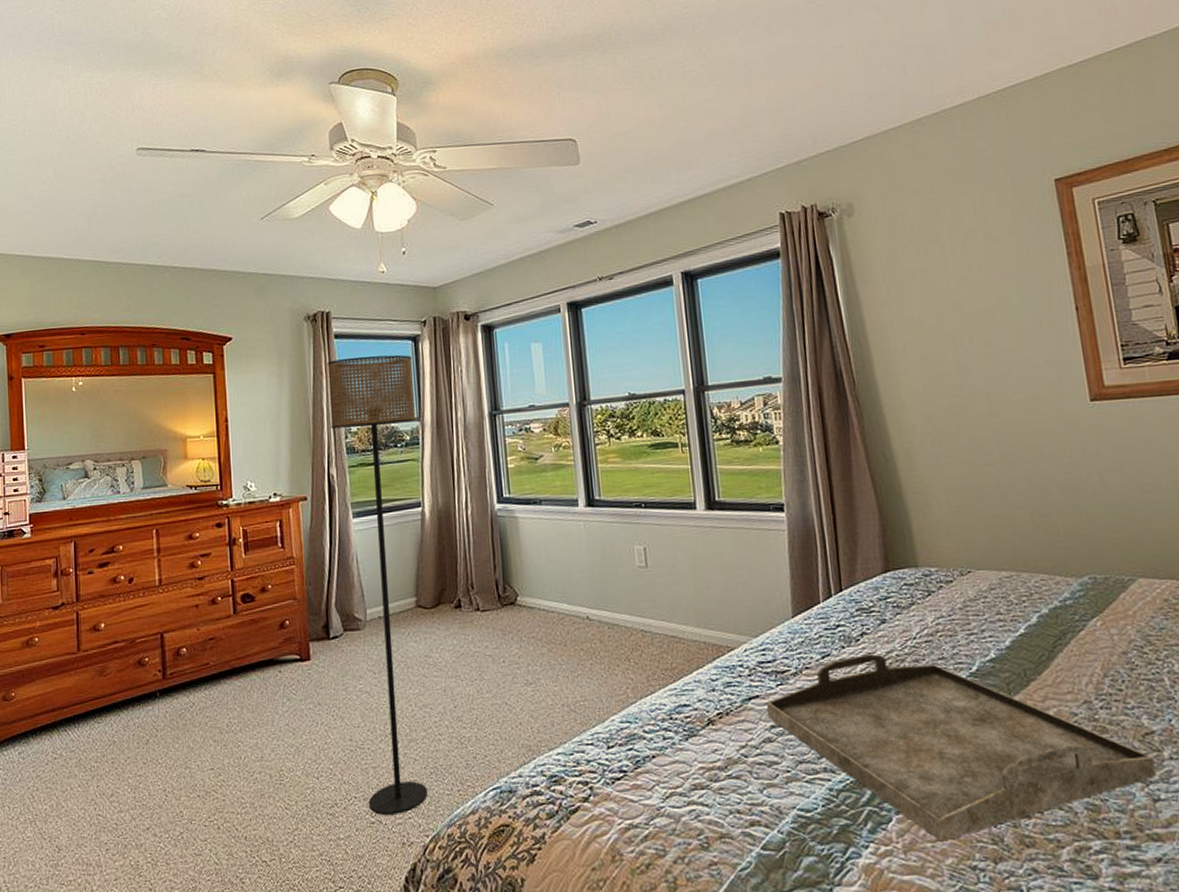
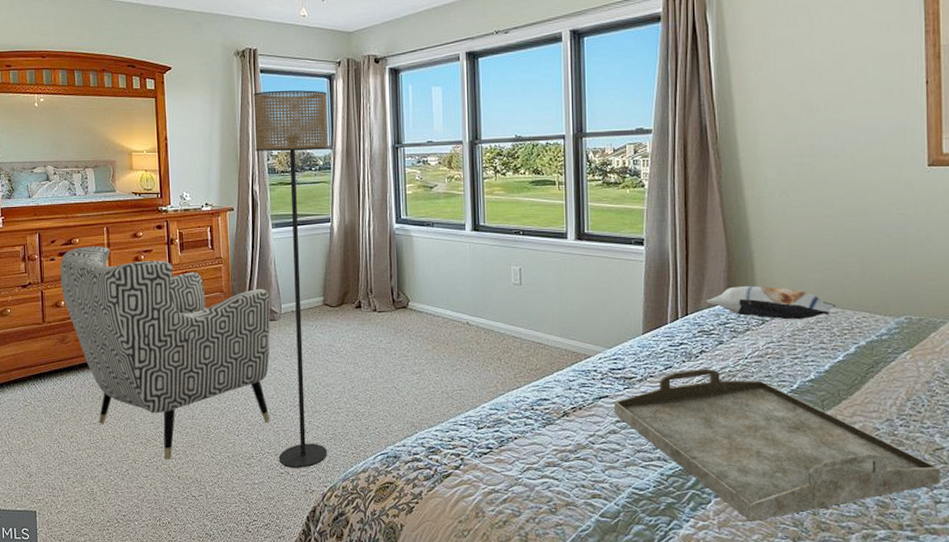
armchair: none [100,552,357,817] -> present [60,246,270,460]
pillow: none [860,551,1009,588] -> present [705,286,836,319]

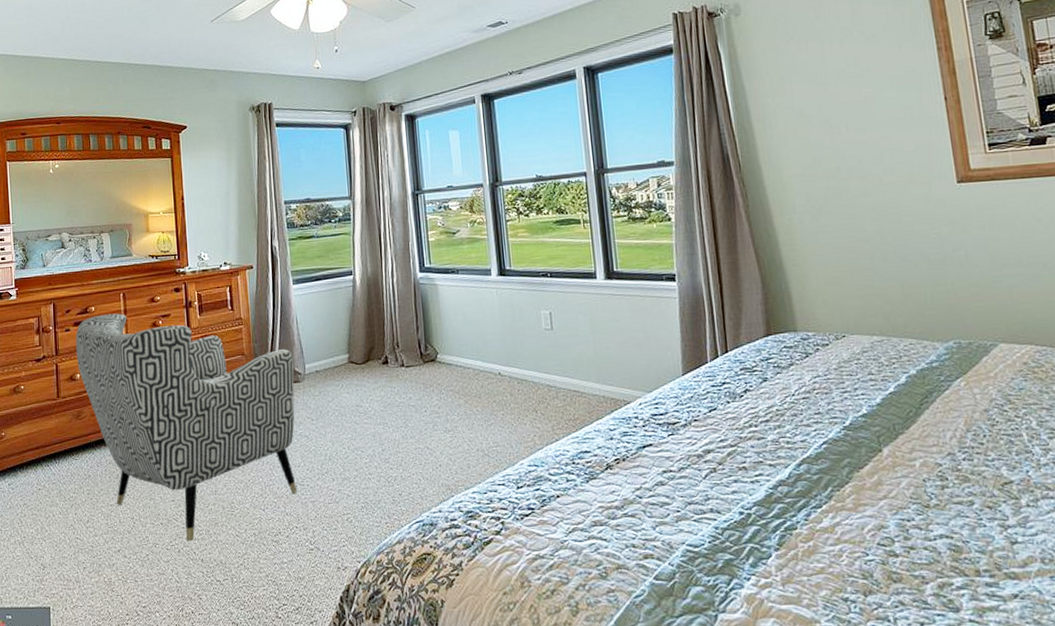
floor lamp: present [253,90,329,468] -> none [270,141,359,543]
serving tray: present [613,368,942,522] -> none [658,408,1015,576]
pillow: present [705,286,836,319] -> none [744,317,881,351]

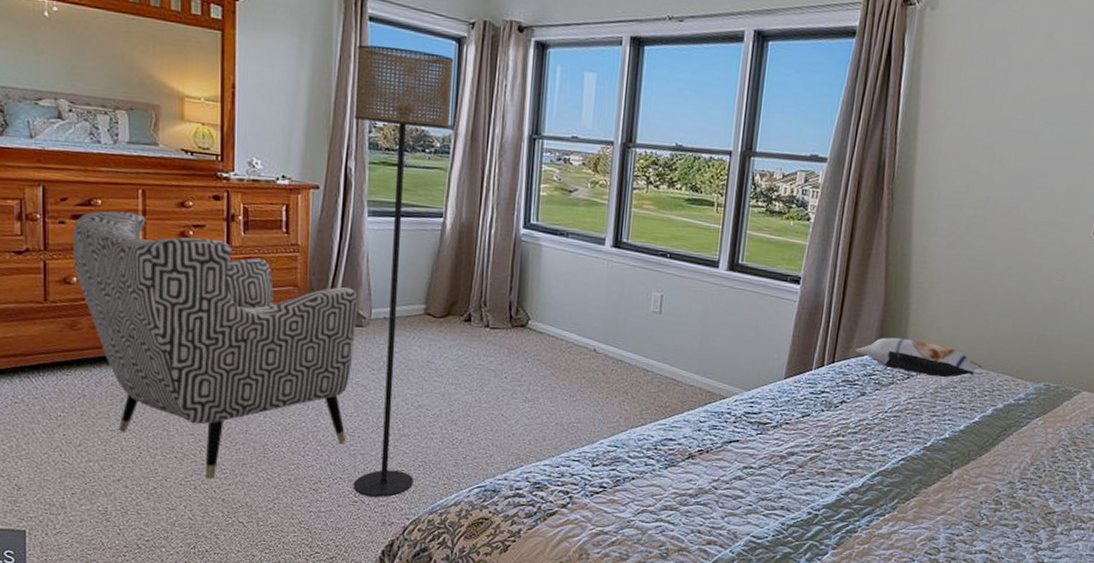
floor lamp: none [270,141,359,543] -> present [353,44,454,497]
pillow: none [744,317,881,351] -> present [854,337,982,377]

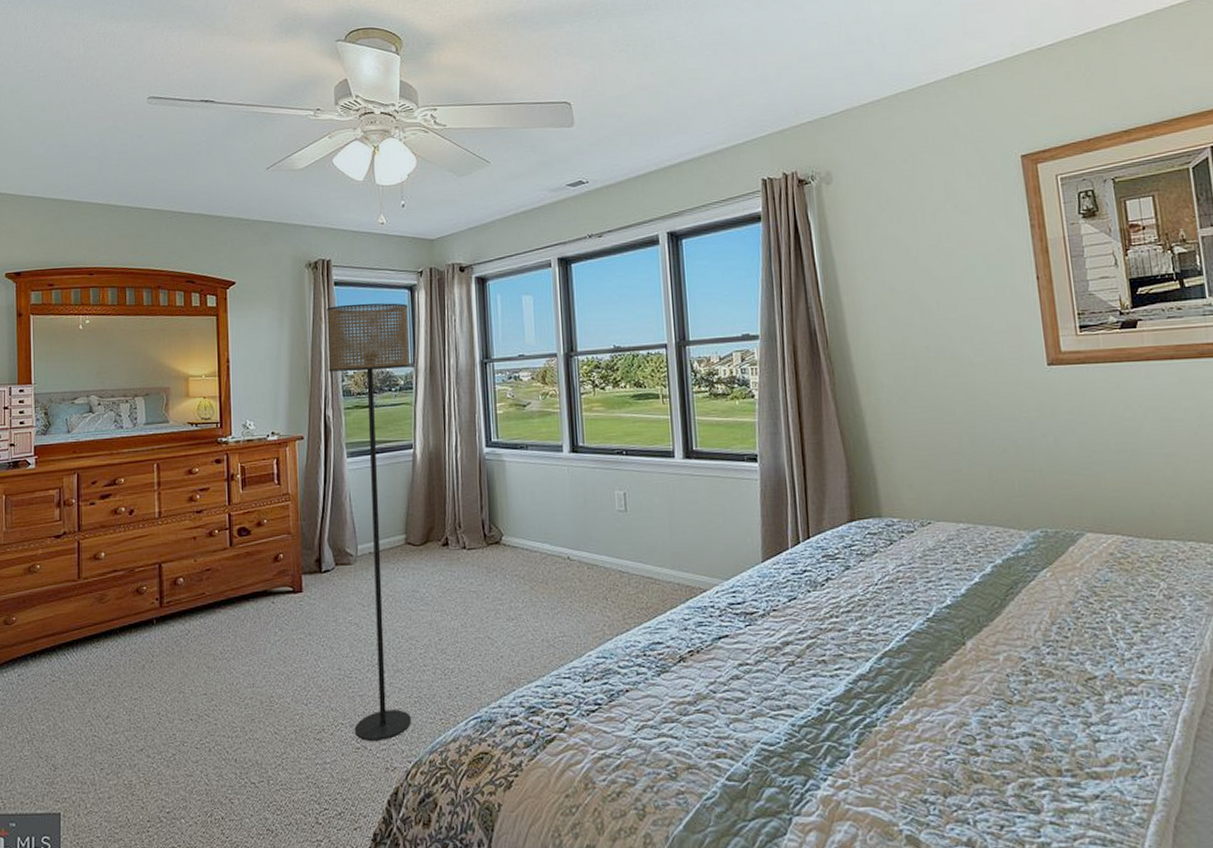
armchair: present [73,210,358,480] -> none [101,486,345,740]
pillow: present [854,337,982,377] -> none [827,502,967,538]

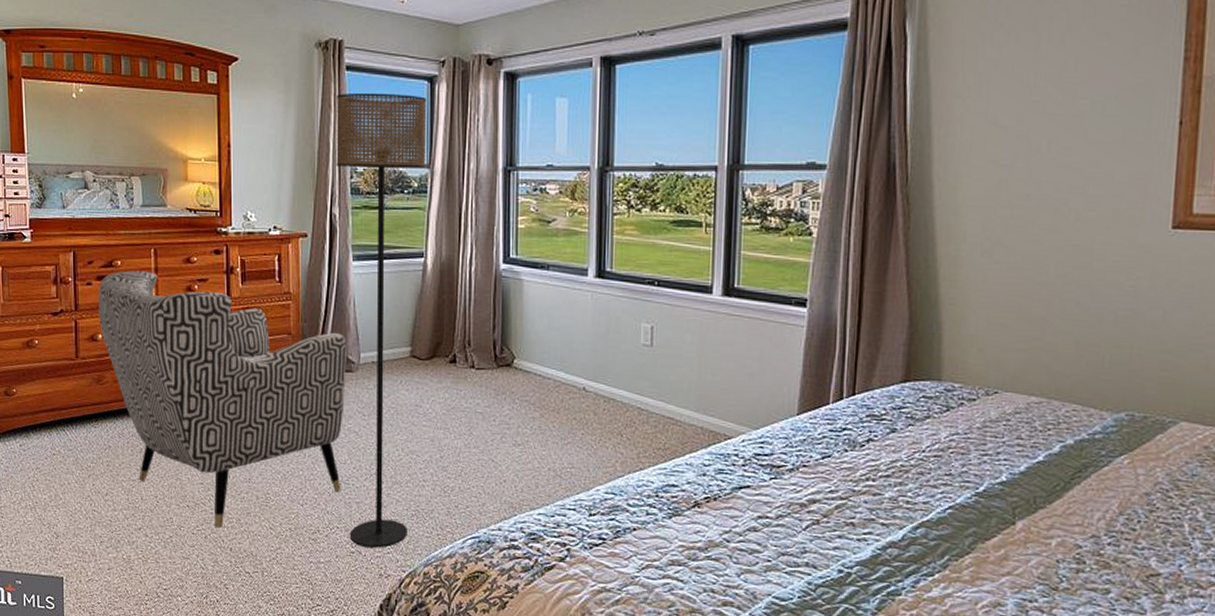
armchair: none [101,486,345,740] -> present [98,270,346,529]

